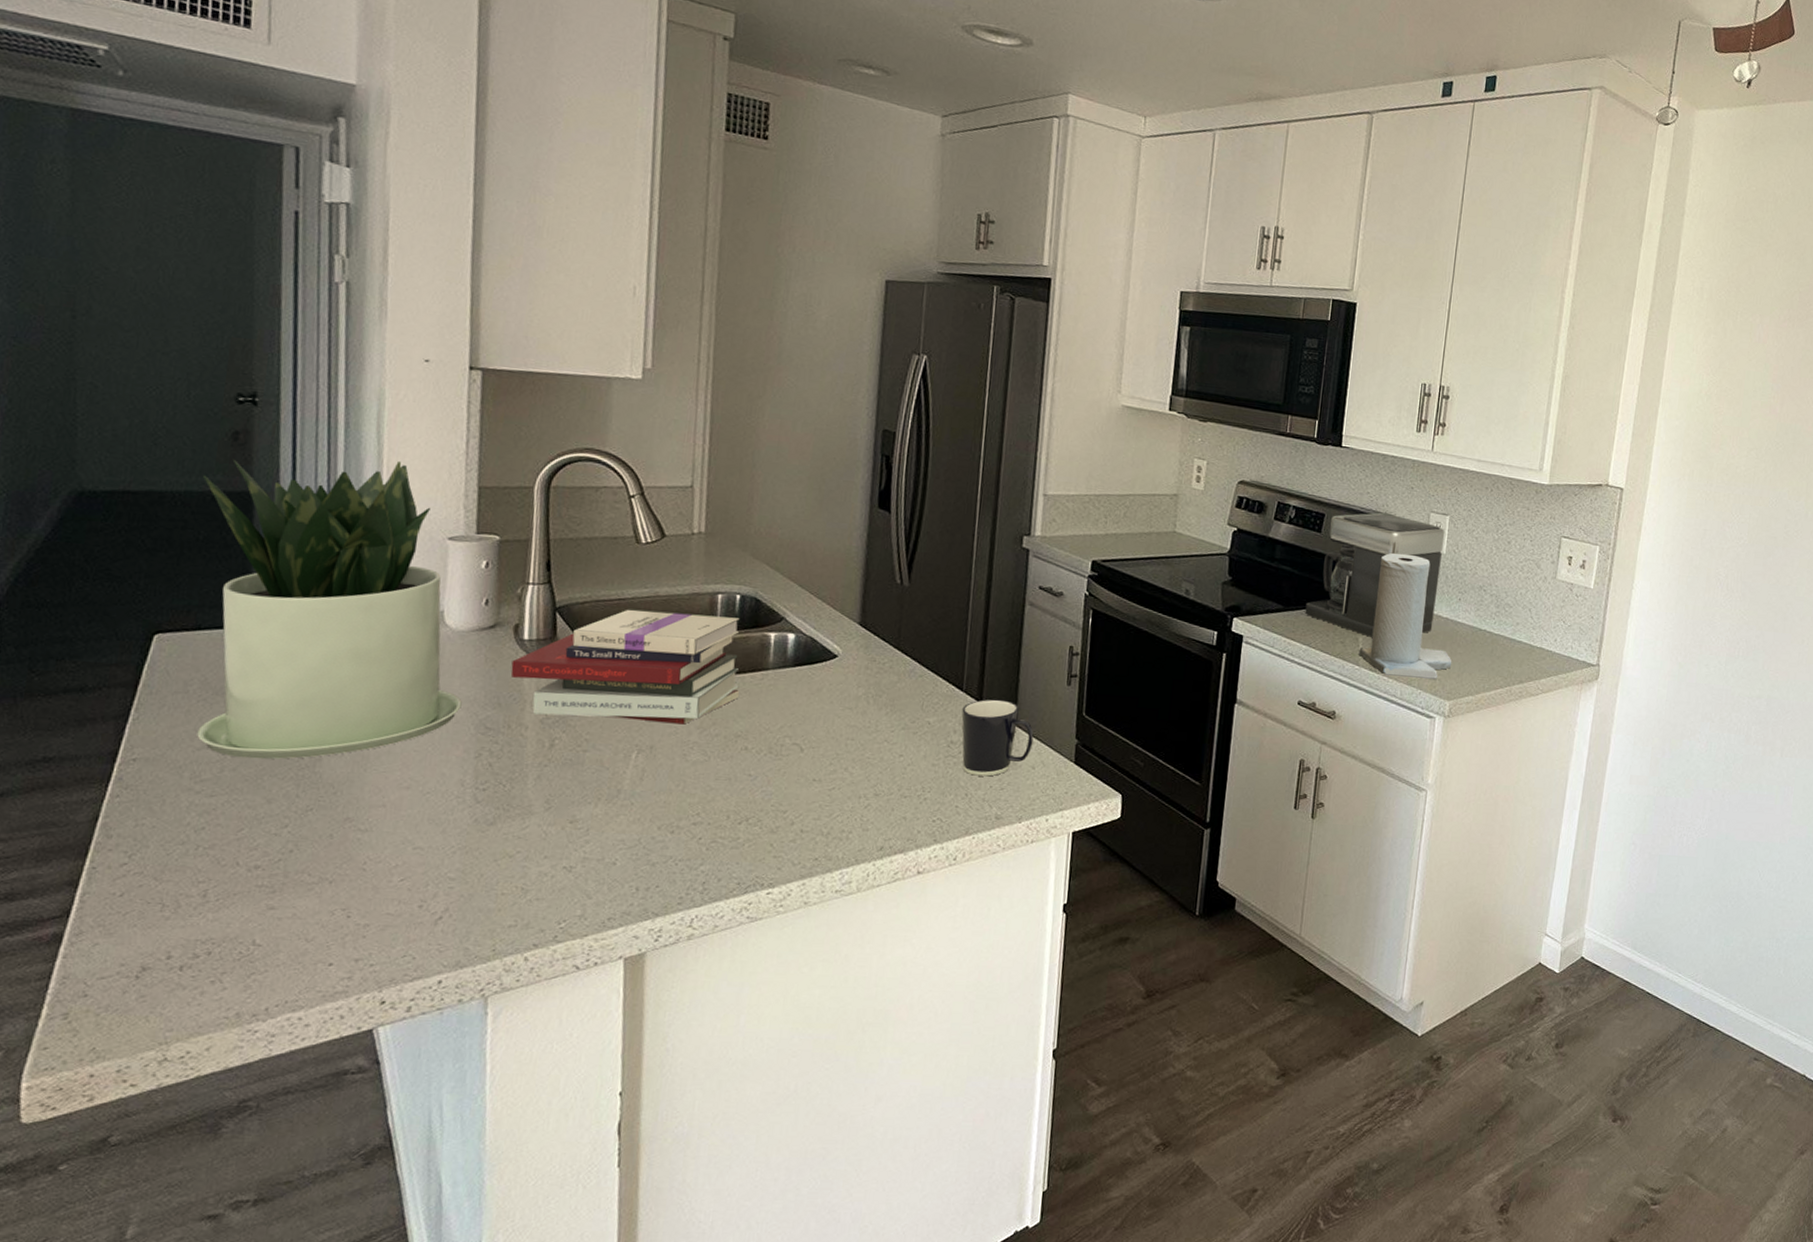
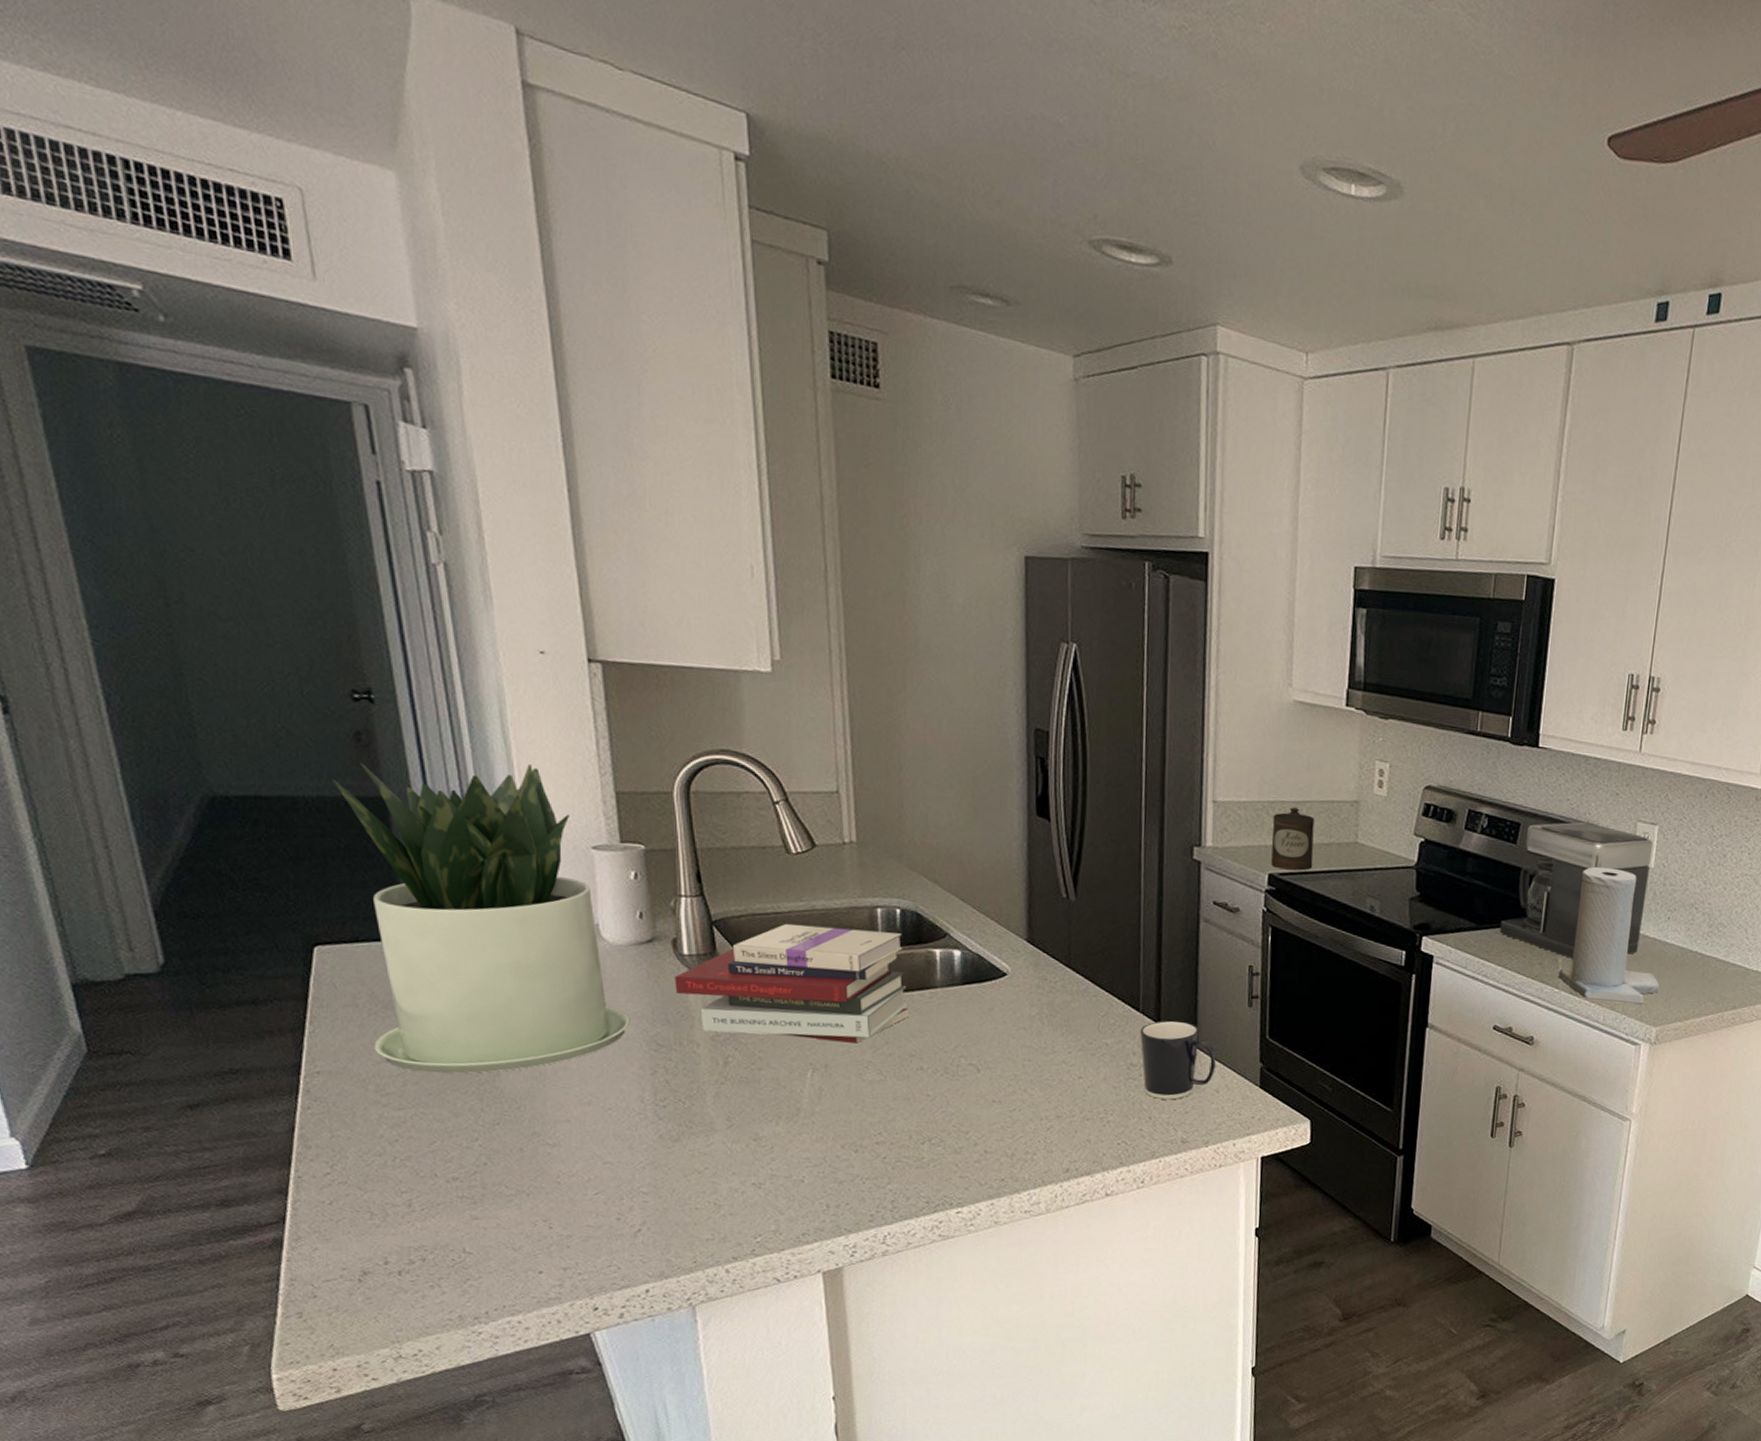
canister: none [1095,500,1137,558] -> present [1271,807,1315,871]

